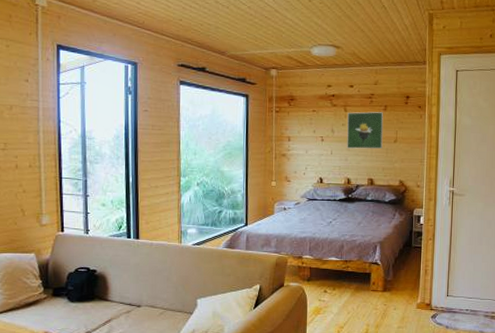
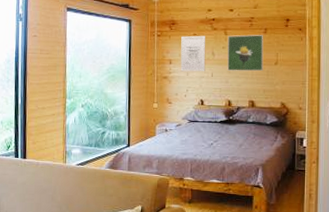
wall art: none [299,112,326,150] -> present [180,35,206,72]

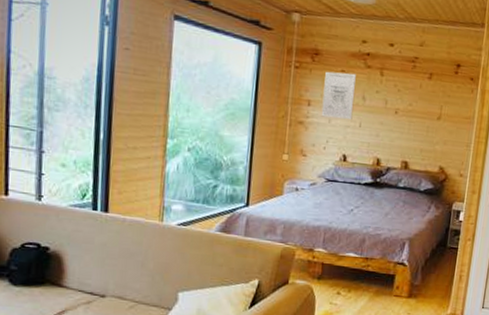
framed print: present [227,35,264,72] -> none [379,77,428,126]

